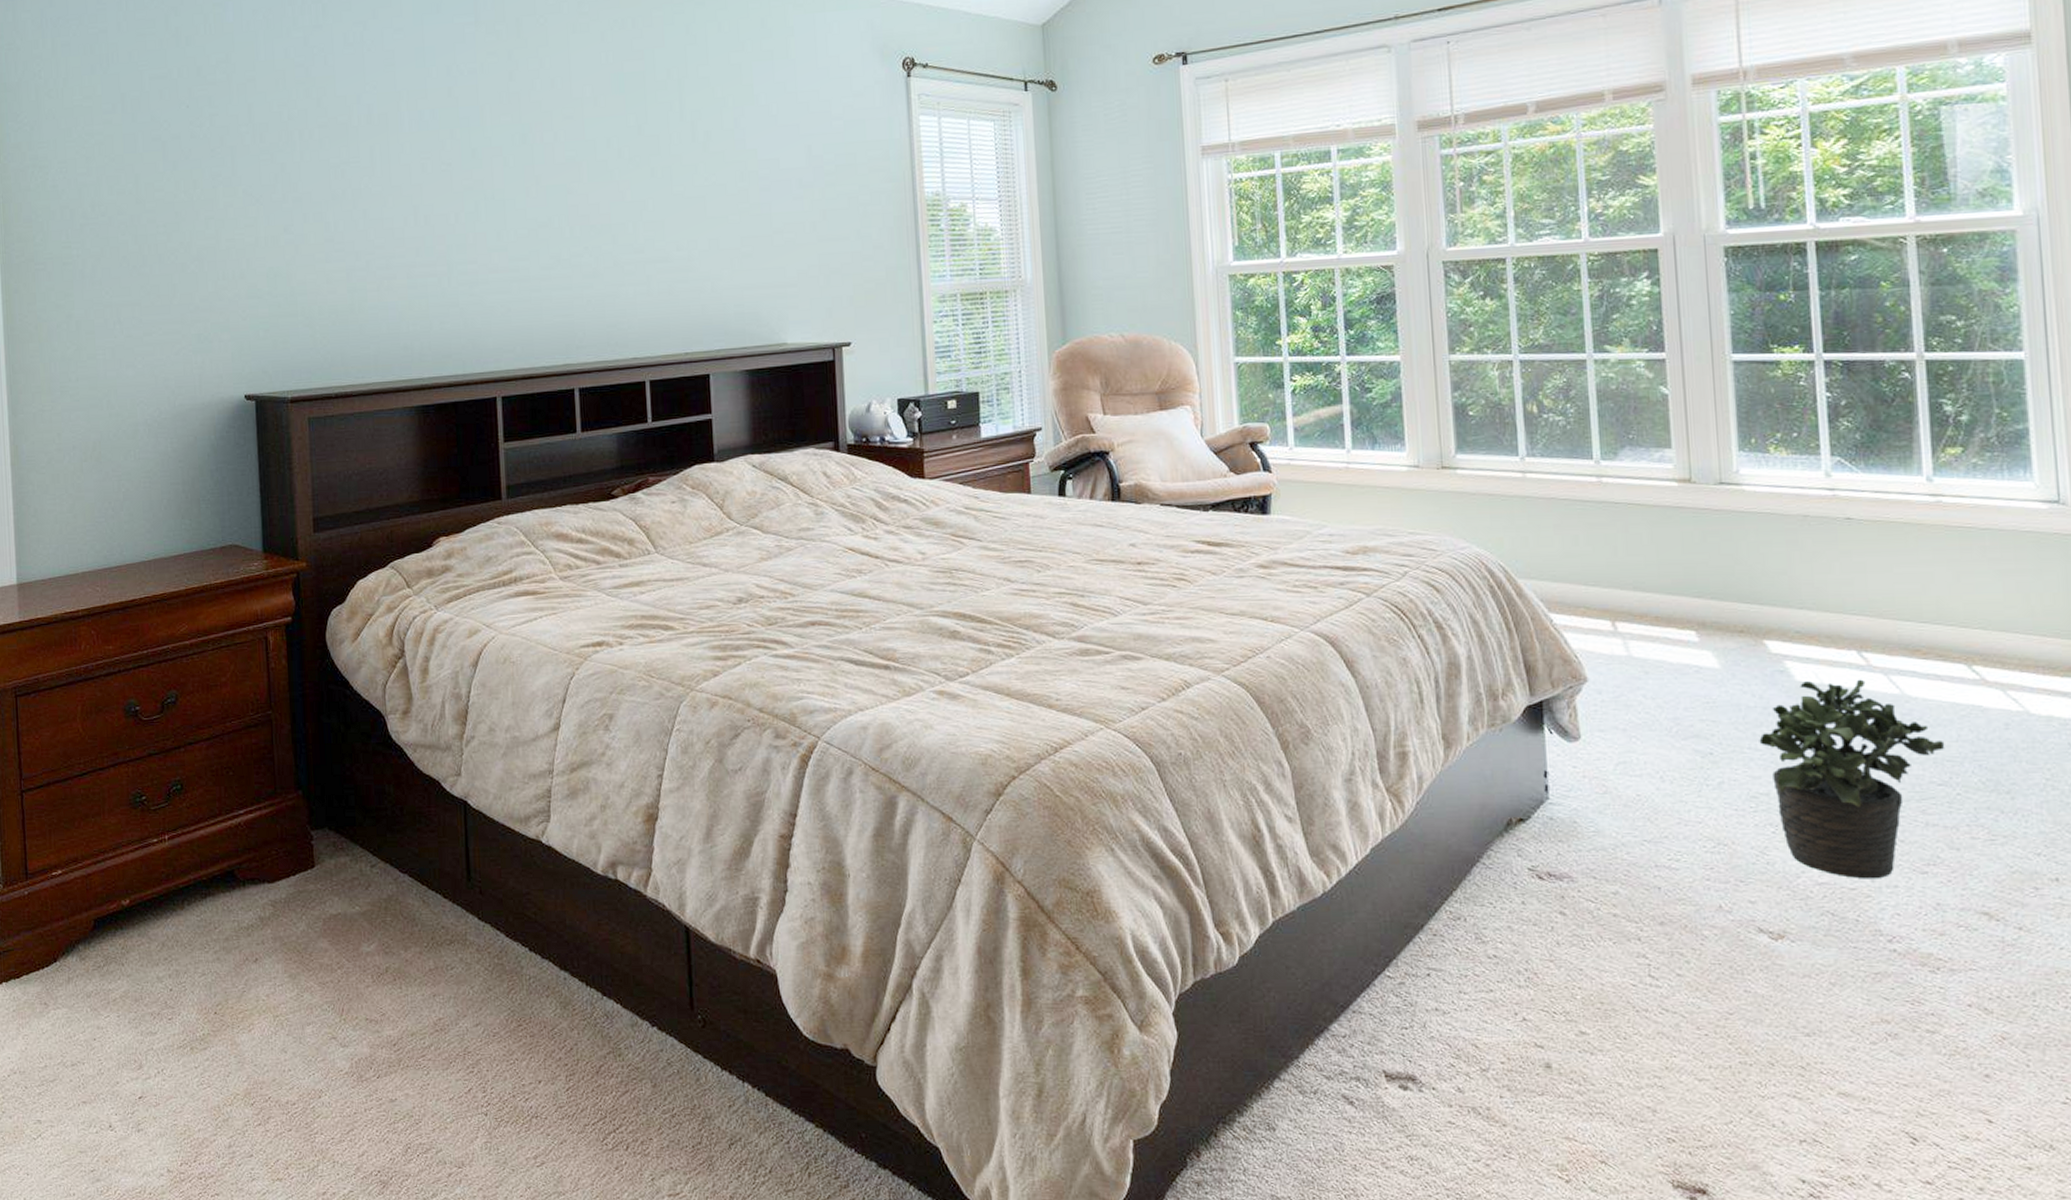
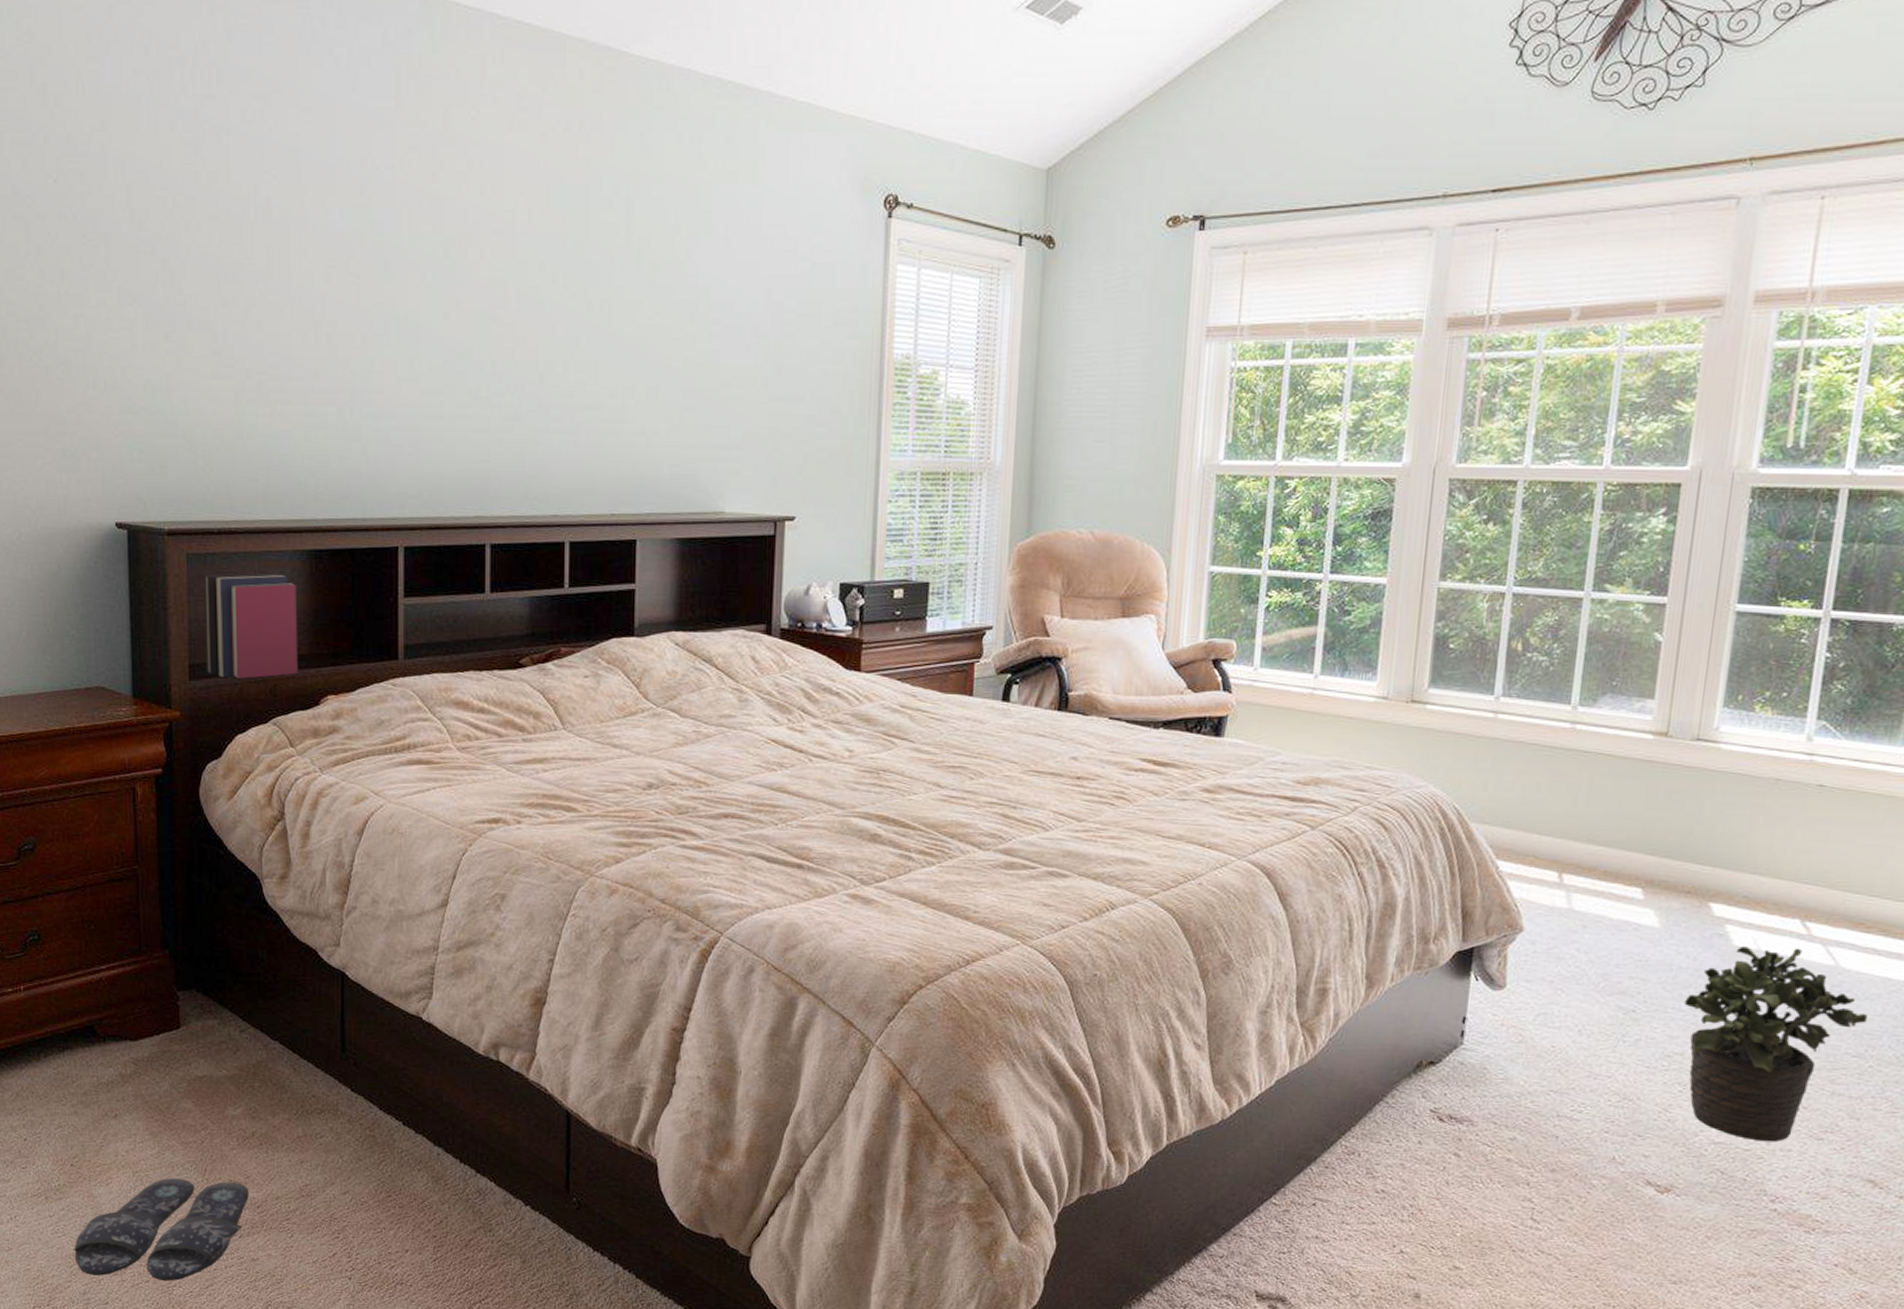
slippers: none [219,1020,385,1128] -> present [74,1178,249,1281]
books: none [324,429,412,528] -> present [203,572,299,679]

